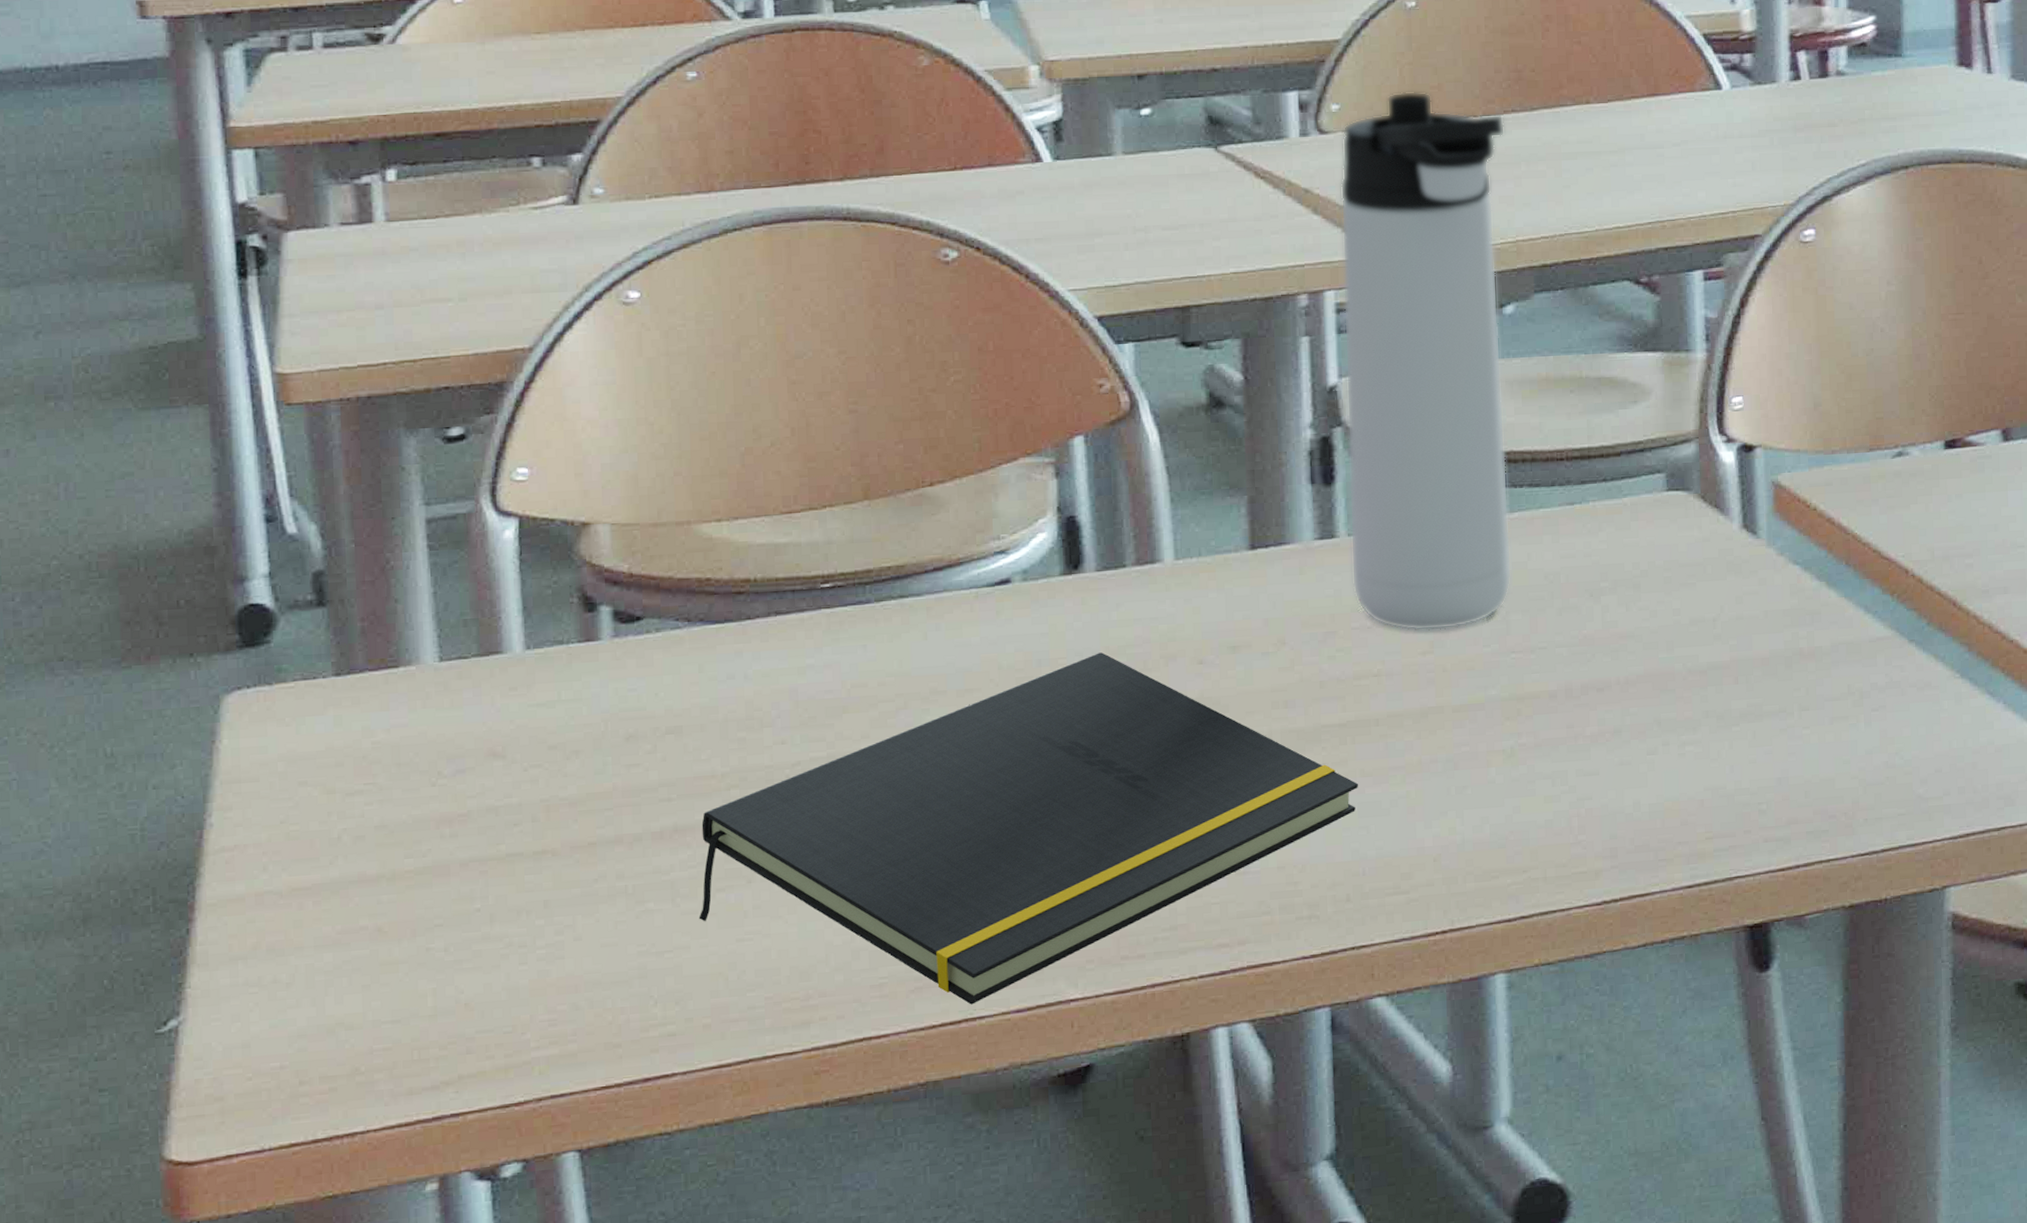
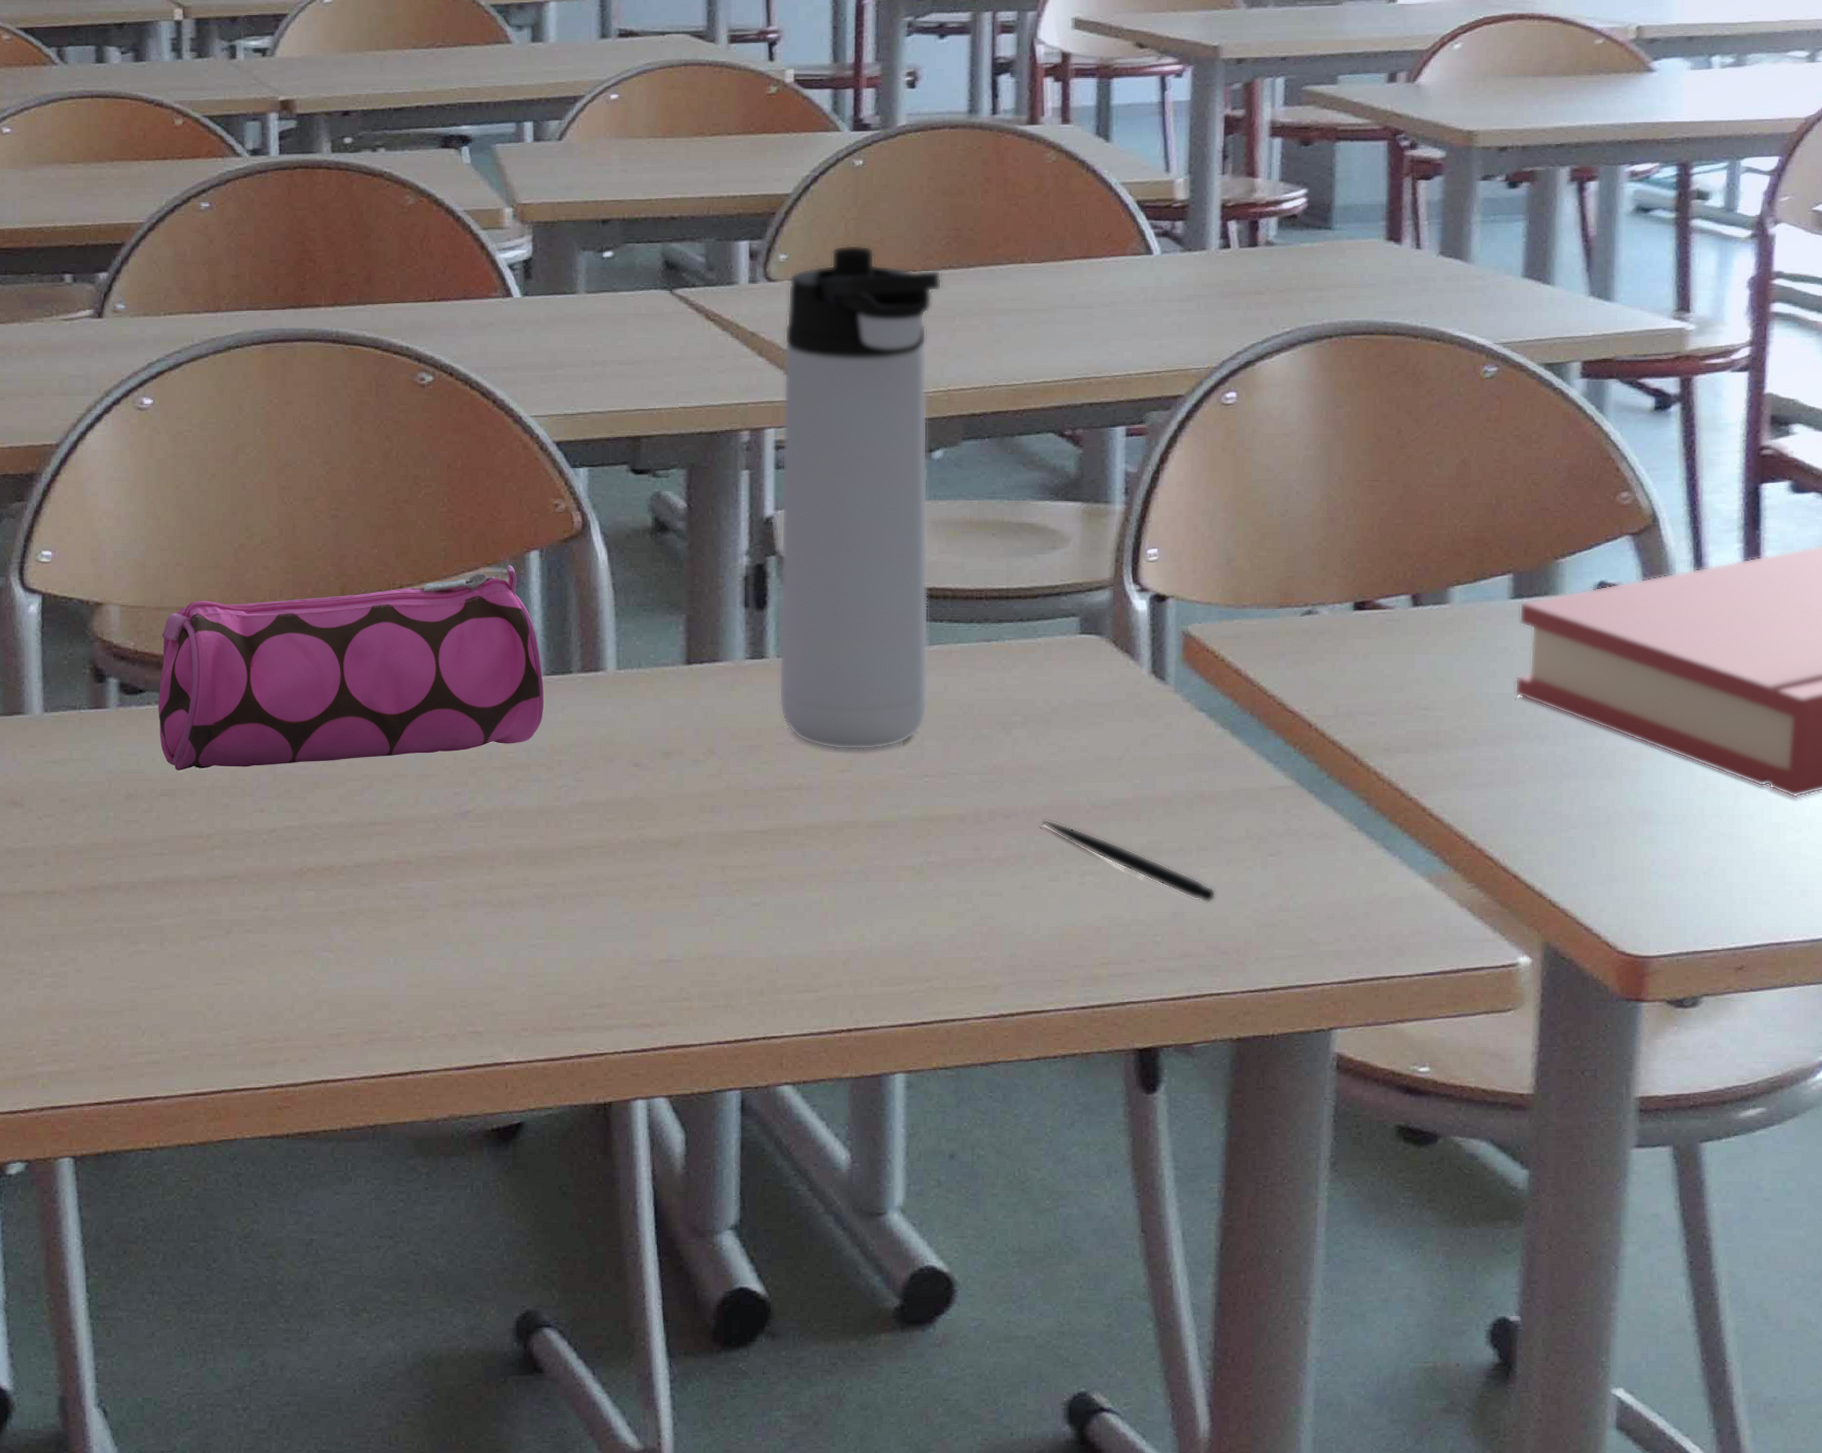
pencil case: none [659,452,1097,705] -> present [158,564,545,771]
notepad: present [698,652,1358,1005] -> none [183,750,776,1059]
pen: none [1637,689,1821,766] -> present [1042,819,1216,903]

